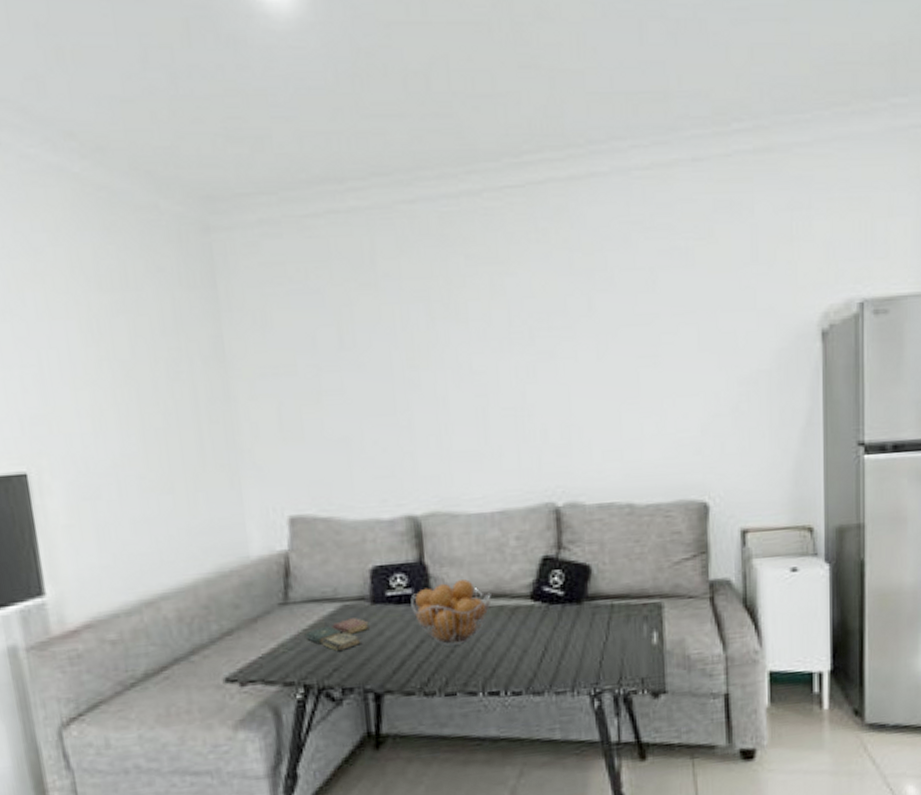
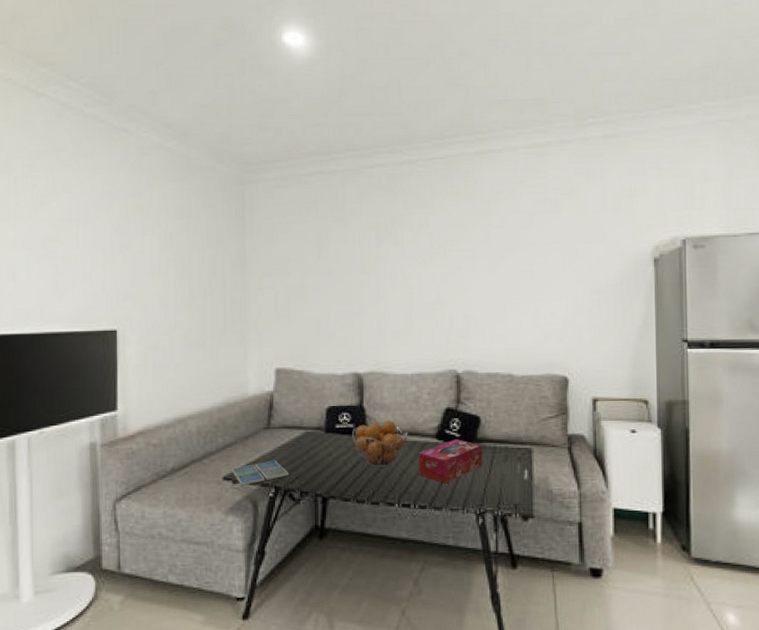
drink coaster: none [236,648,323,689] -> present [231,460,289,486]
book: present [304,618,370,652] -> none [278,442,323,465]
tissue box: none [507,598,596,659] -> present [418,439,482,483]

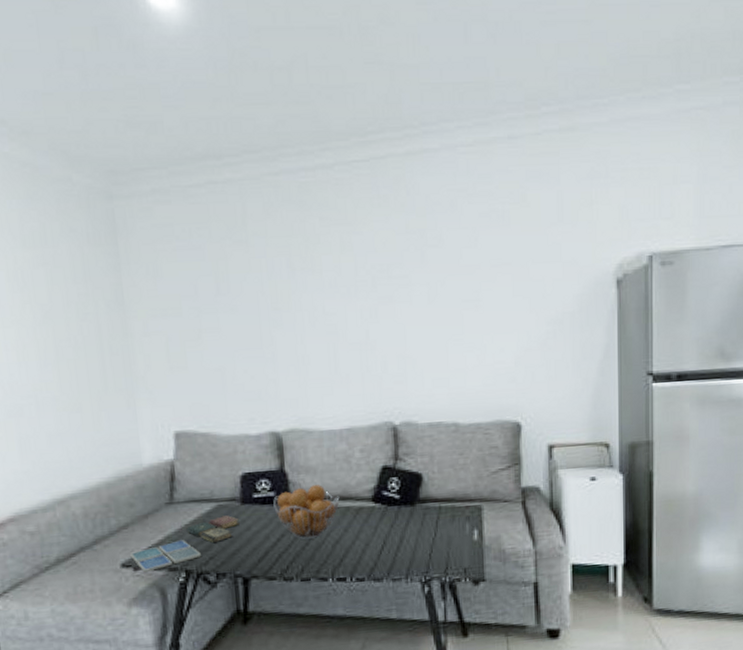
book: none [278,442,323,465] -> present [186,515,239,544]
tissue box: present [418,439,482,483] -> none [353,501,427,552]

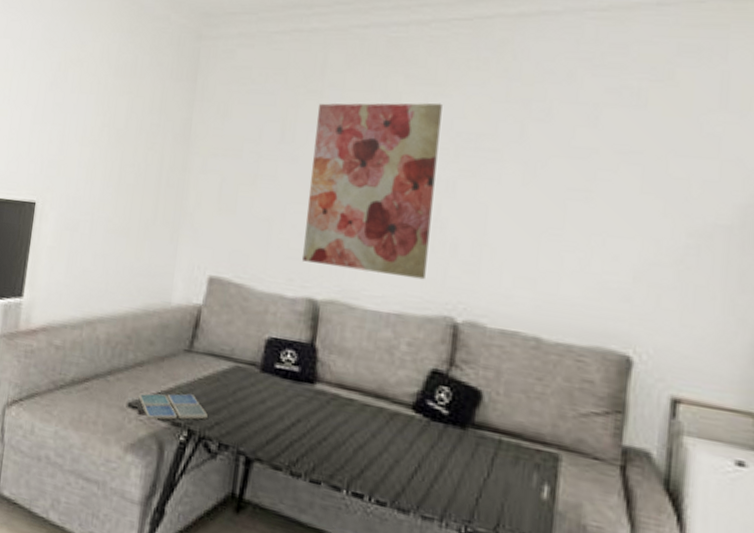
book: present [186,515,239,544] -> none [198,379,255,409]
wall art: none [246,240,365,401] -> present [303,103,442,280]
fruit basket: present [273,485,340,540] -> none [295,369,373,435]

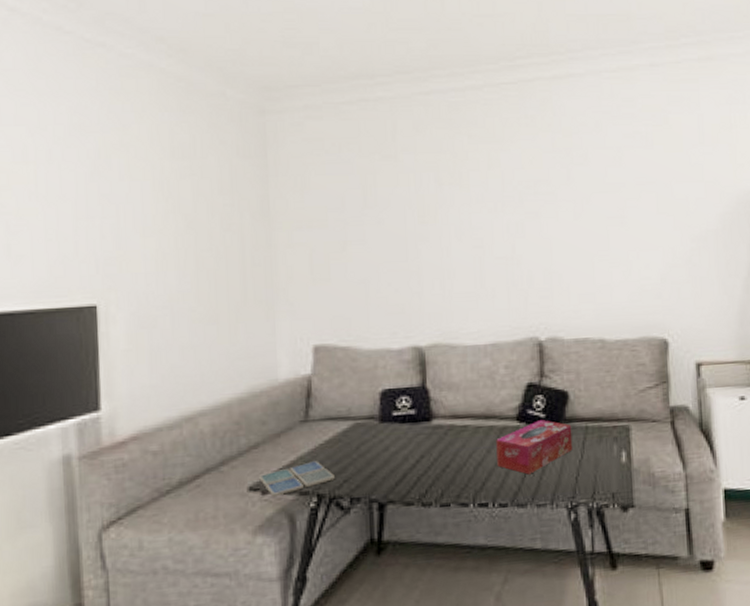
wall art: present [303,103,442,280] -> none [394,157,511,314]
tissue box: none [381,416,481,477] -> present [496,420,573,475]

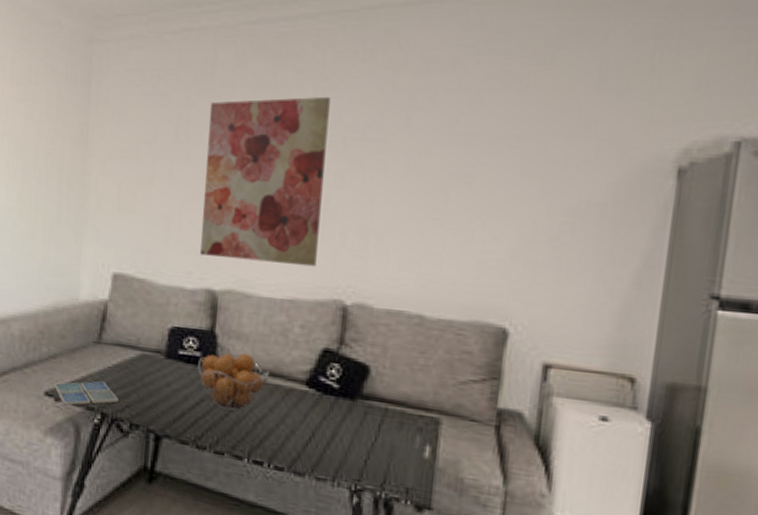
wall art: none [394,157,511,314] -> present [200,96,330,267]
fruit basket: none [413,402,483,462] -> present [198,353,270,412]
tissue box: present [496,420,573,475] -> none [278,390,369,444]

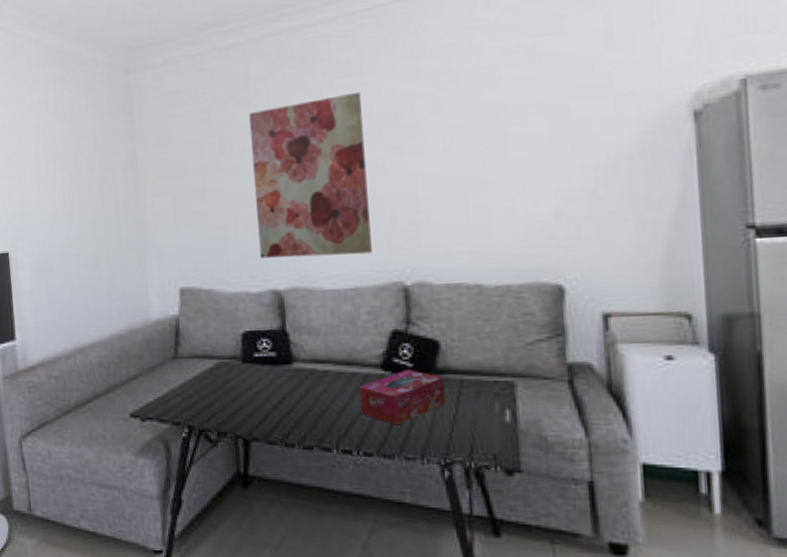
drink coaster: present [54,381,118,406] -> none [138,395,203,424]
fruit basket: present [198,353,270,412] -> none [274,347,345,405]
tissue box: none [278,390,369,444] -> present [359,370,446,425]

